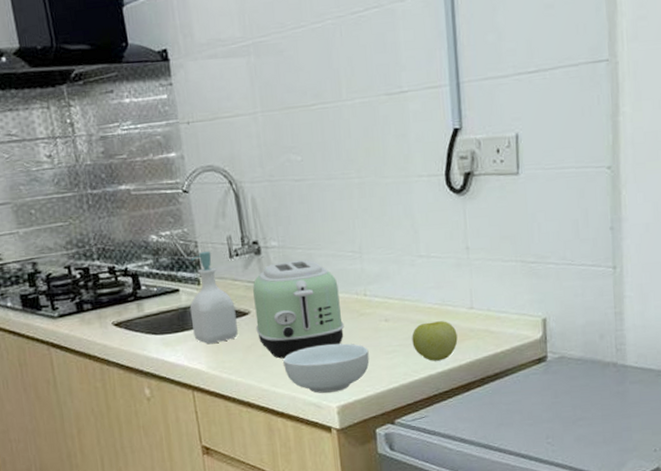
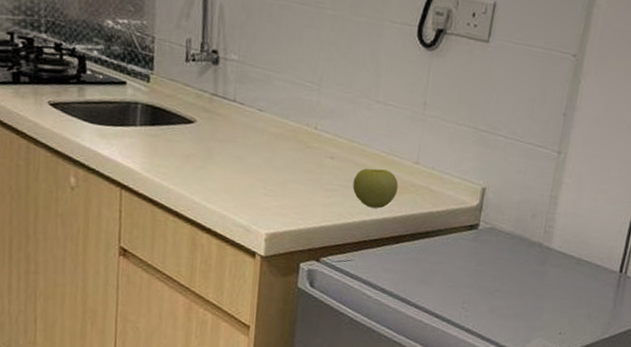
soap bottle: present [190,251,238,344] -> none [133,48,182,146]
toaster: present [253,260,344,359] -> none [198,77,291,175]
cereal bowl: present [283,343,370,393] -> none [220,168,308,219]

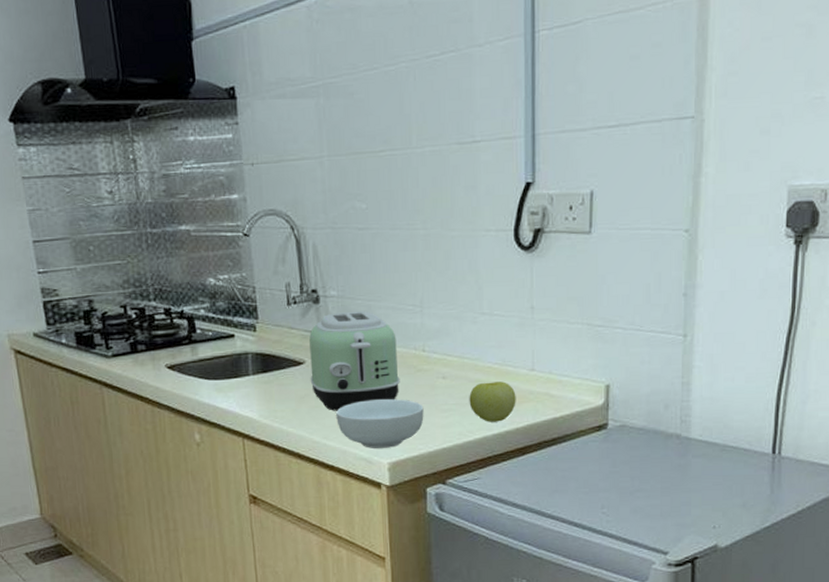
toaster: none [198,77,291,175] -> present [309,311,400,411]
cereal bowl: none [220,168,308,219] -> present [336,399,424,448]

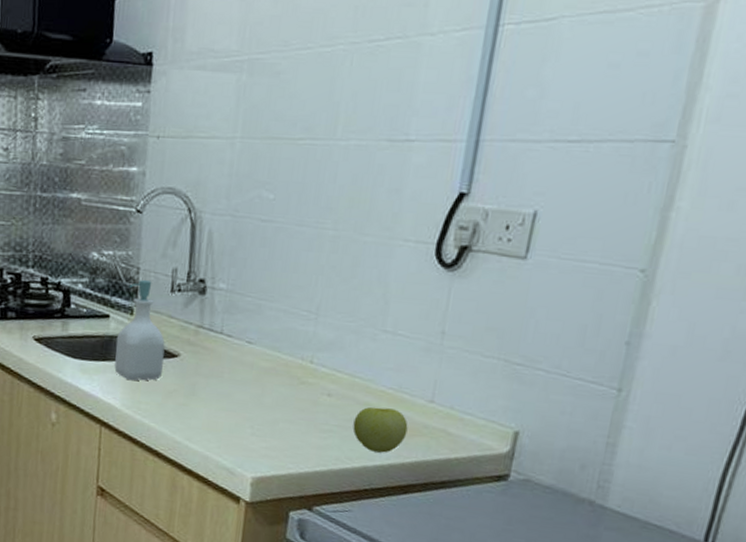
soap bottle: none [244,297,292,393] -> present [114,279,165,381]
toaster: present [309,311,400,411] -> none [182,307,284,413]
cereal bowl: present [336,399,424,448] -> none [203,406,301,462]

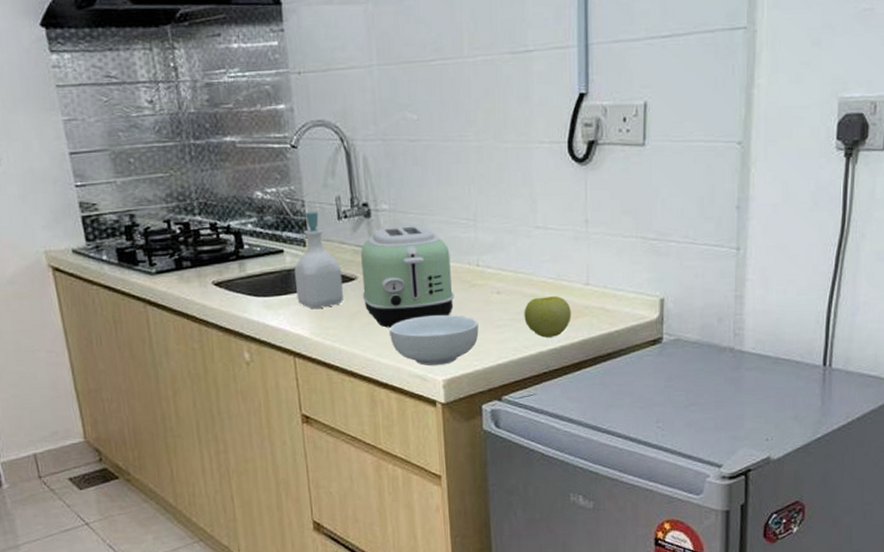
toaster: none [182,307,284,413] -> present [361,226,454,328]
cereal bowl: none [203,406,301,462] -> present [389,315,479,365]

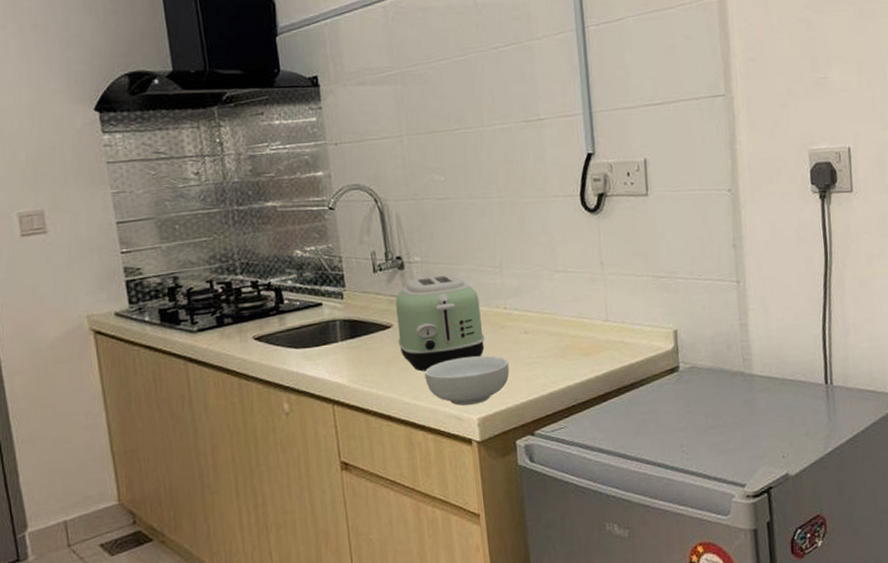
soap bottle: present [294,211,343,309] -> none [332,266,380,358]
apple: present [524,296,571,338] -> none [550,333,595,372]

